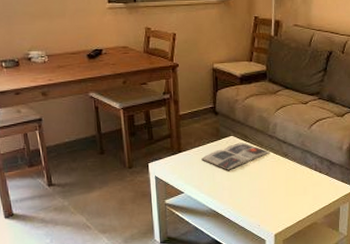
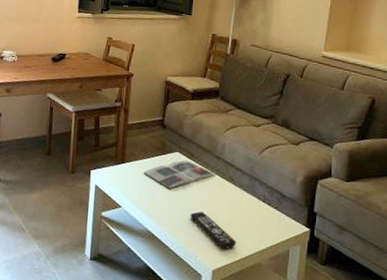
remote control: none [250,186,294,215] -> present [190,211,237,249]

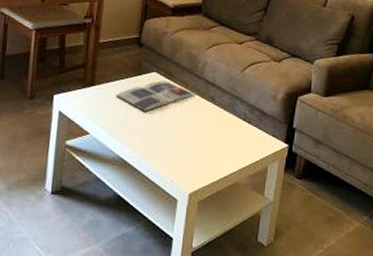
remote control: present [190,211,237,249] -> none [167,134,215,171]

